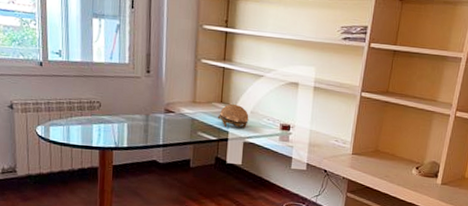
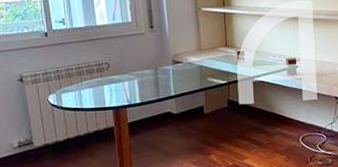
decorative bowl: present [217,103,249,129] -> none [224,46,255,71]

